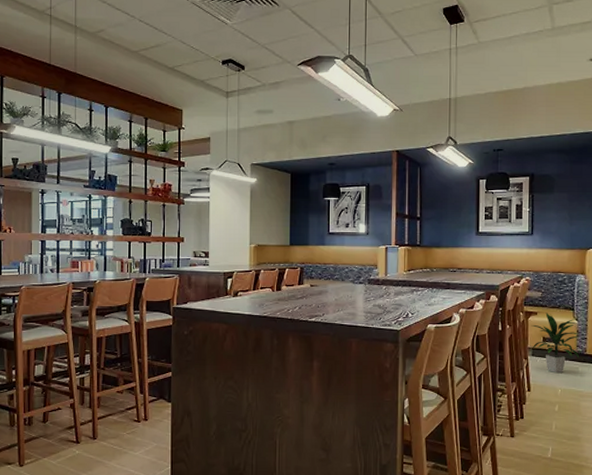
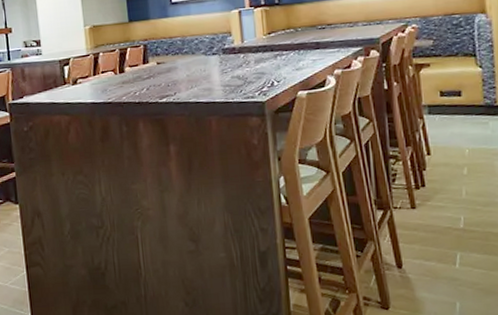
indoor plant: present [531,313,580,374] -> none [424,63,489,132]

